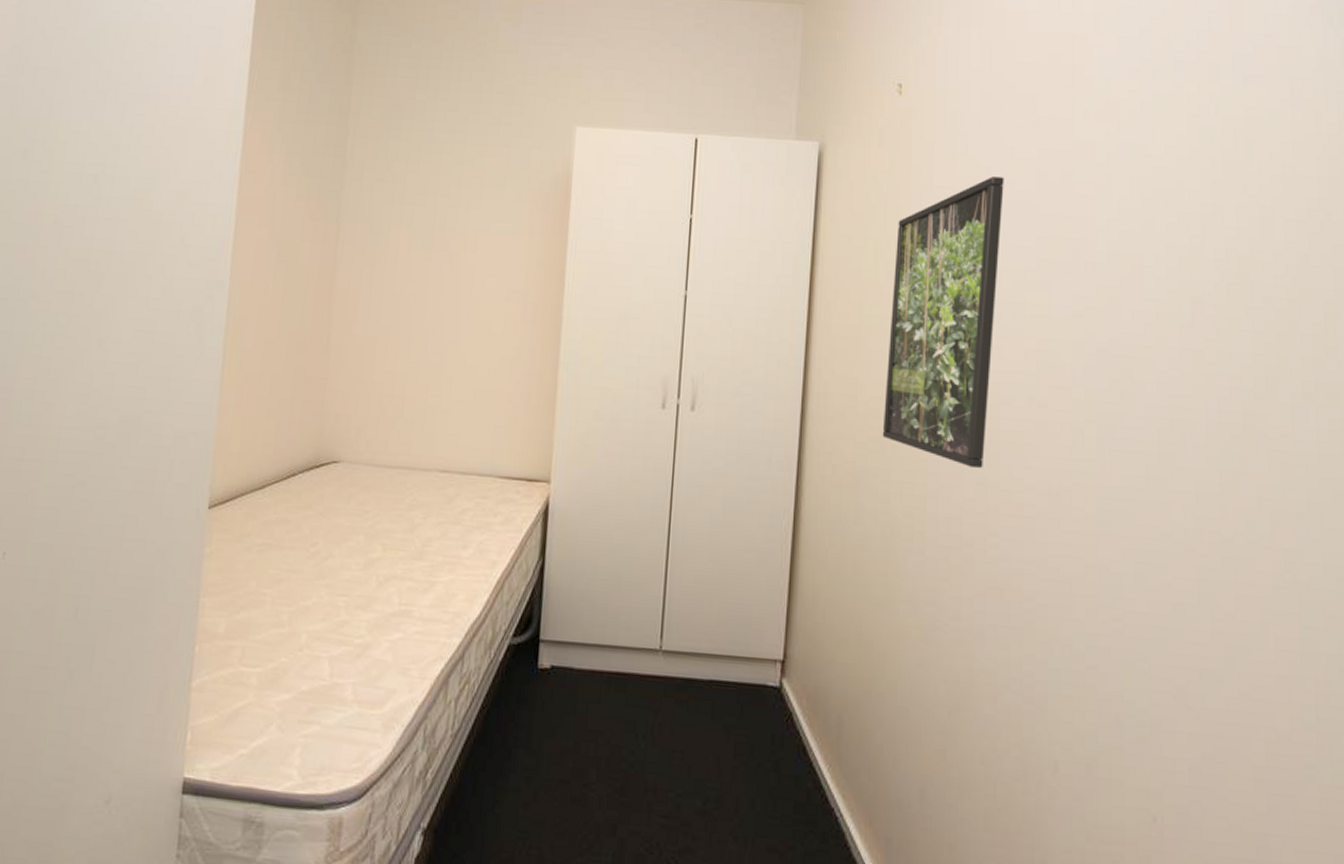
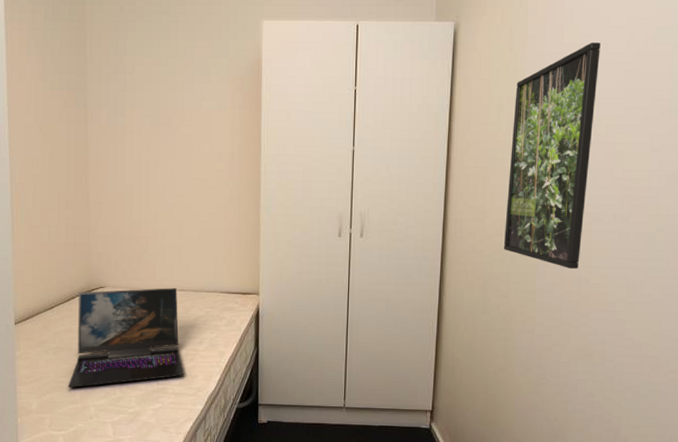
laptop: none [272,466,439,605] -> present [68,288,184,388]

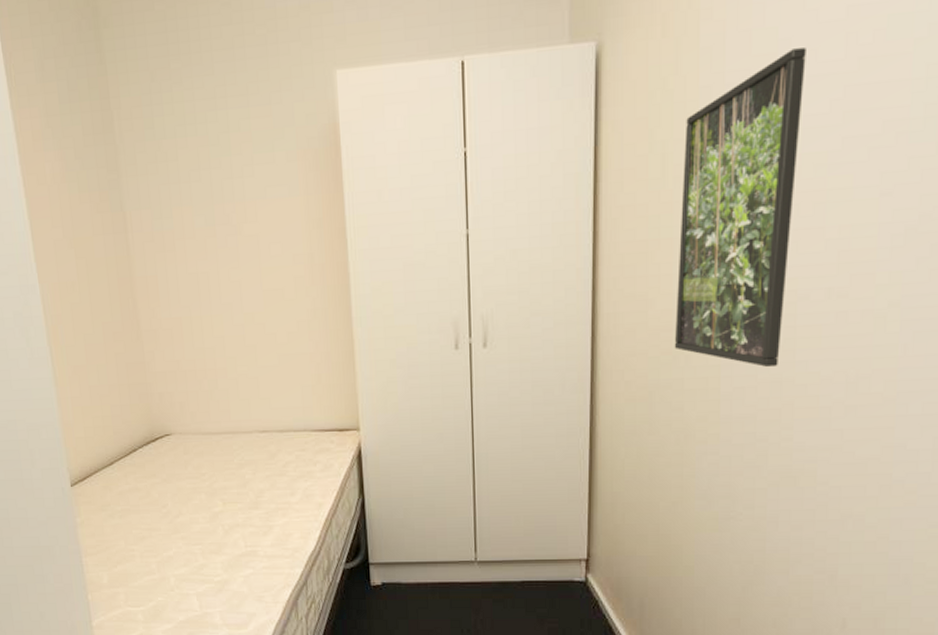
laptop: present [68,288,184,388] -> none [141,429,276,557]

